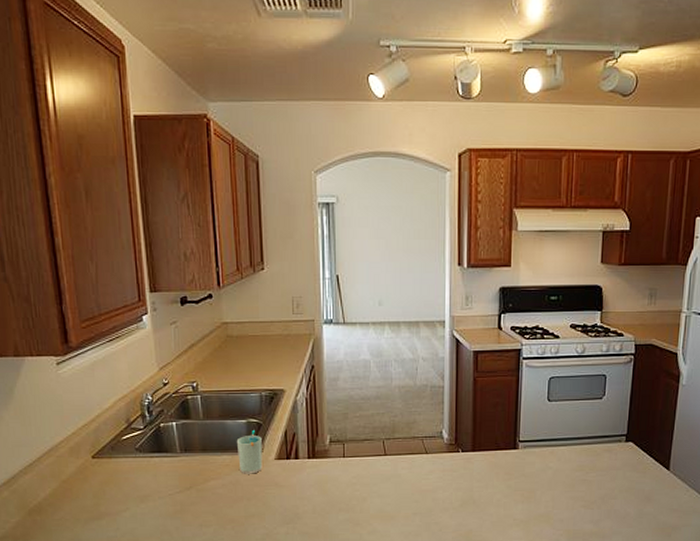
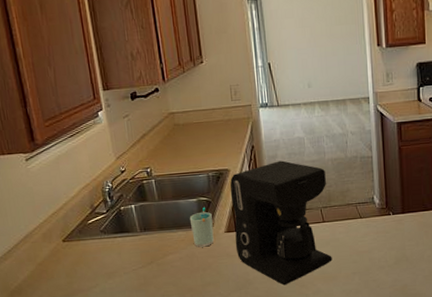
coffee maker: none [284,384,392,523] -> present [230,160,332,286]

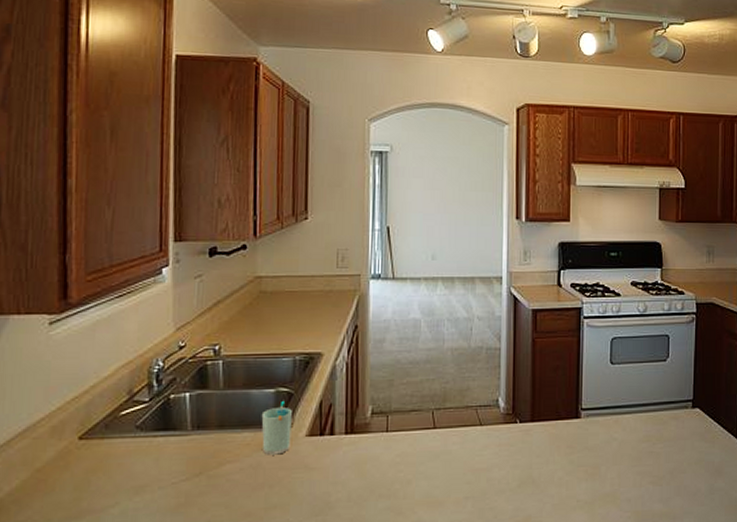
coffee maker: present [230,160,332,286] -> none [317,346,442,512]

